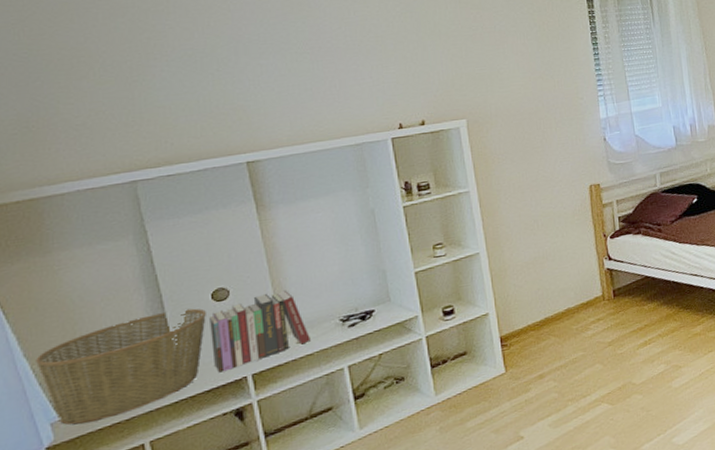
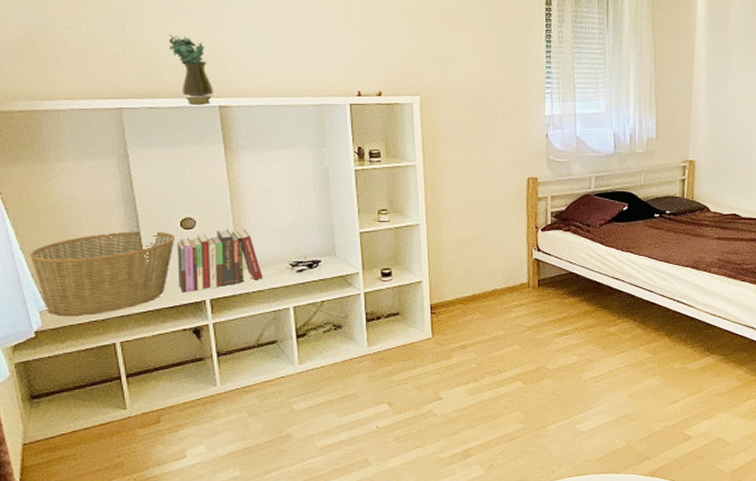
vase: none [184,93,239,165] -> present [168,34,213,105]

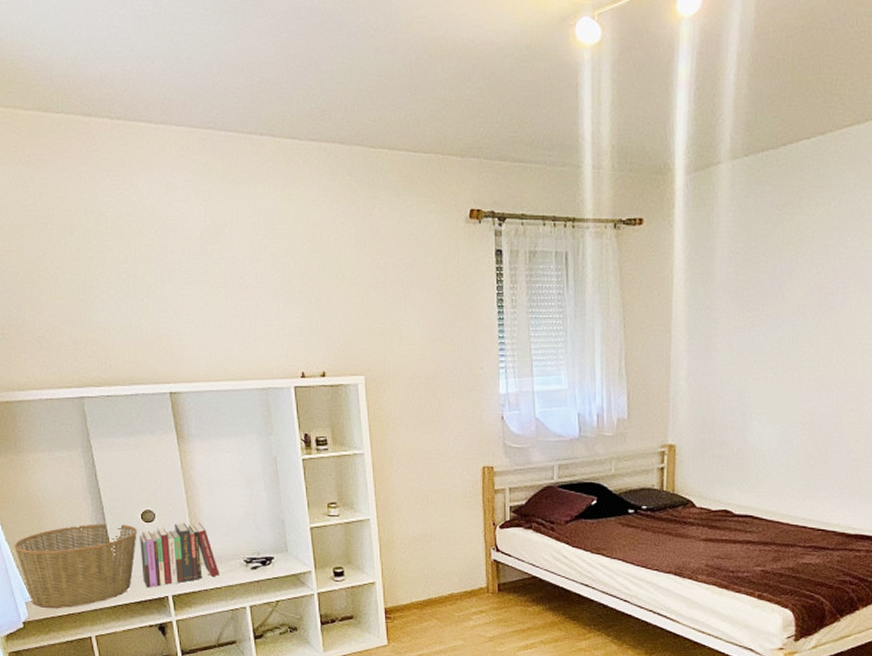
vase: present [168,34,213,105] -> none [120,318,164,392]

